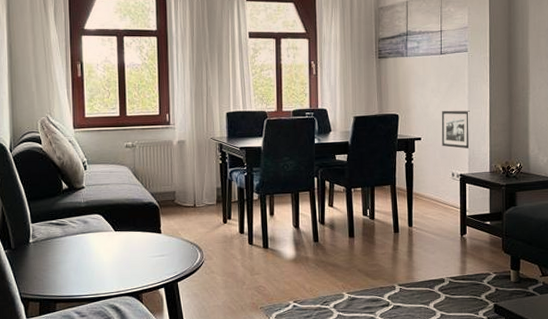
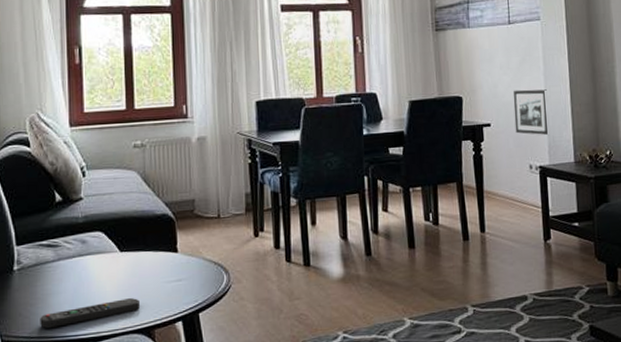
remote control: none [51,268,130,290] -> present [40,298,140,329]

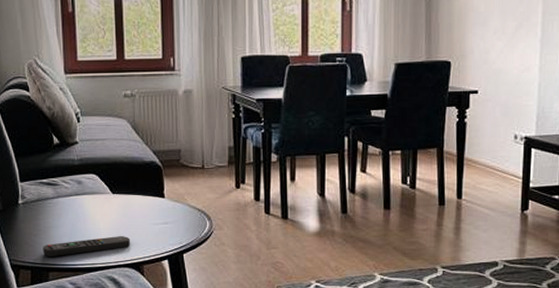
picture frame: present [513,89,548,135] -> none [503,56,542,105]

